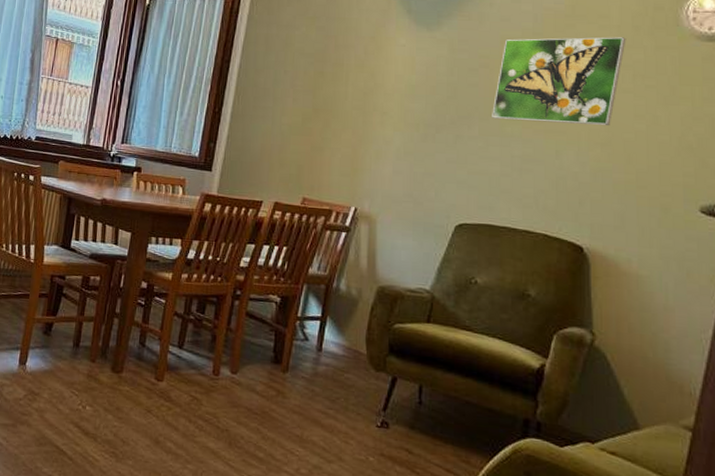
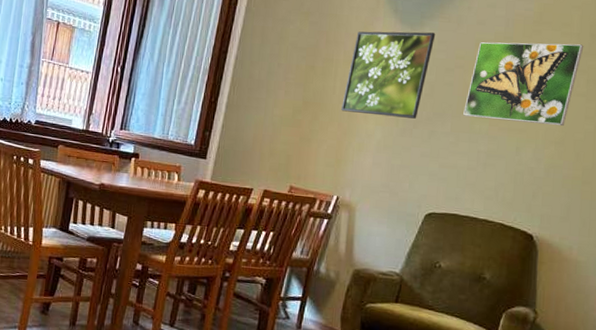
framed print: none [355,31,455,123] -> present [341,31,436,119]

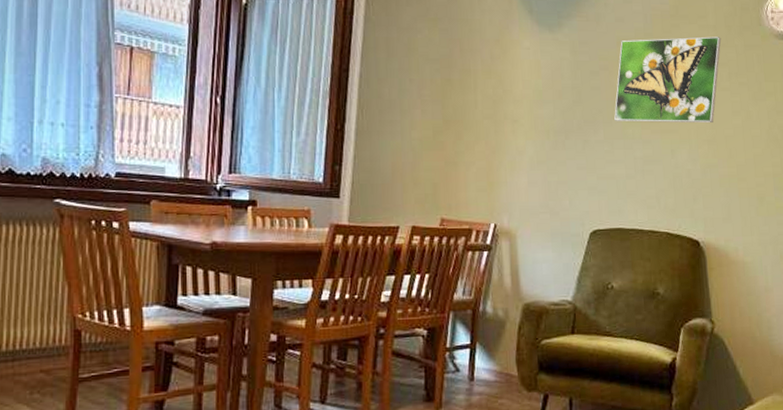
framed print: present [341,31,436,119] -> none [486,33,576,129]

